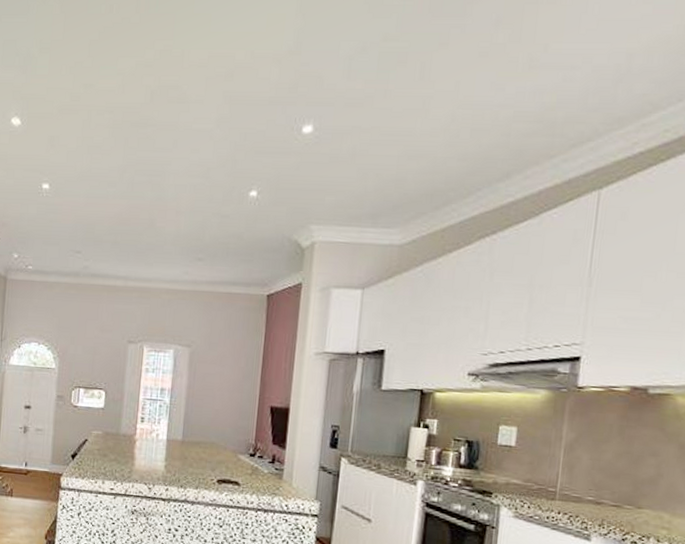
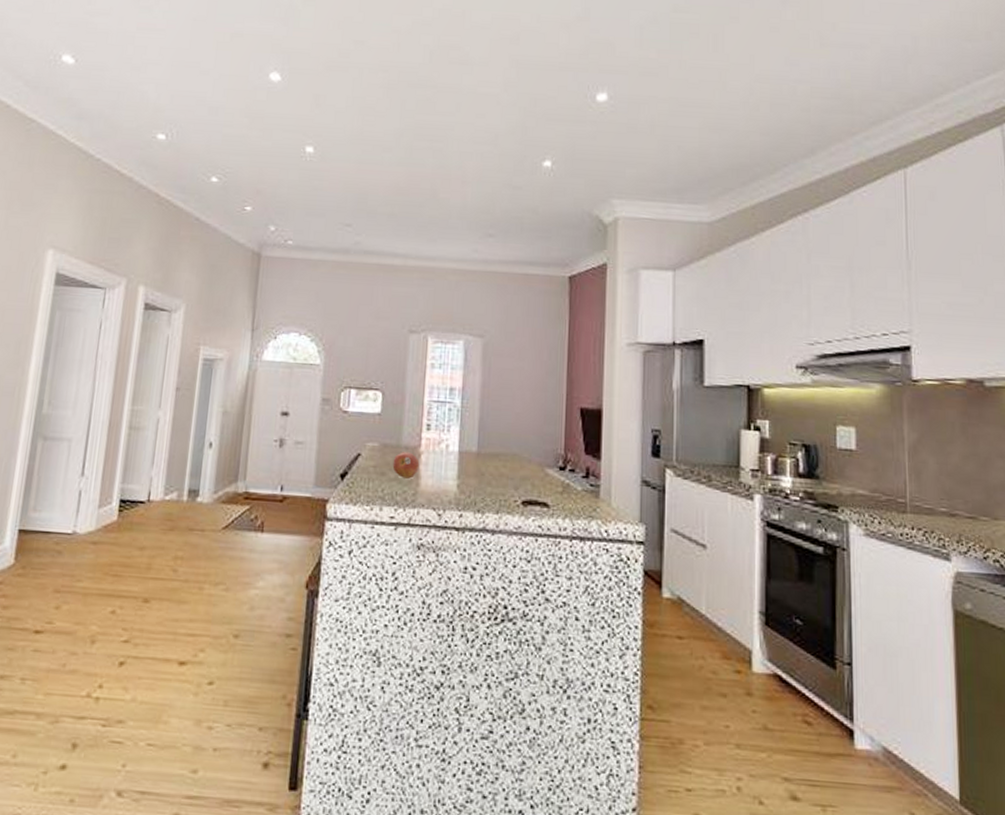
fruit: none [113,439,135,460] -> present [392,452,420,479]

